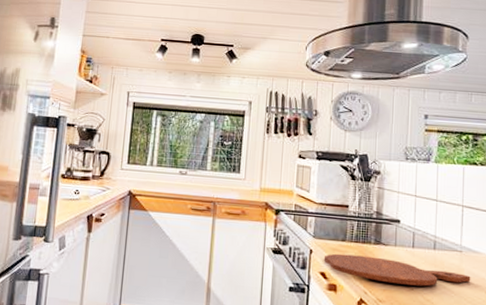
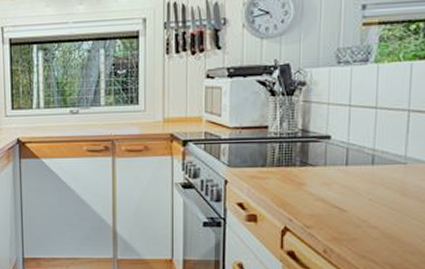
cutting board: present [323,253,471,287] -> none [241,180,417,207]

